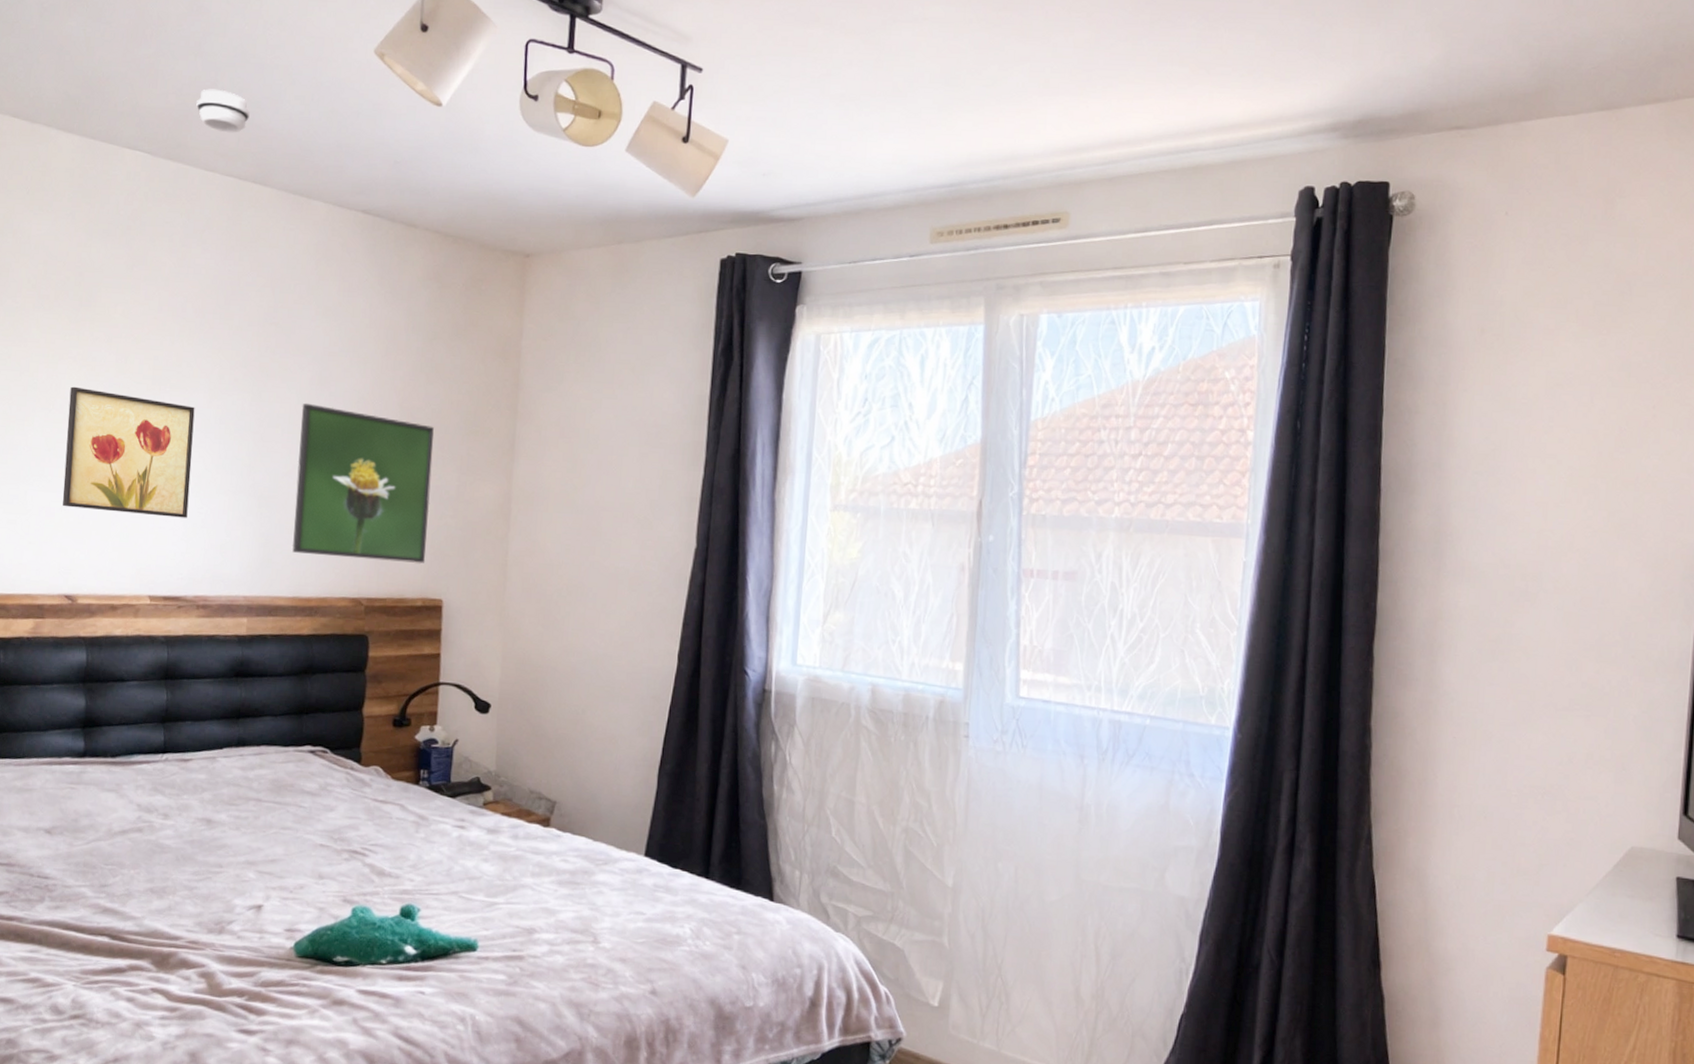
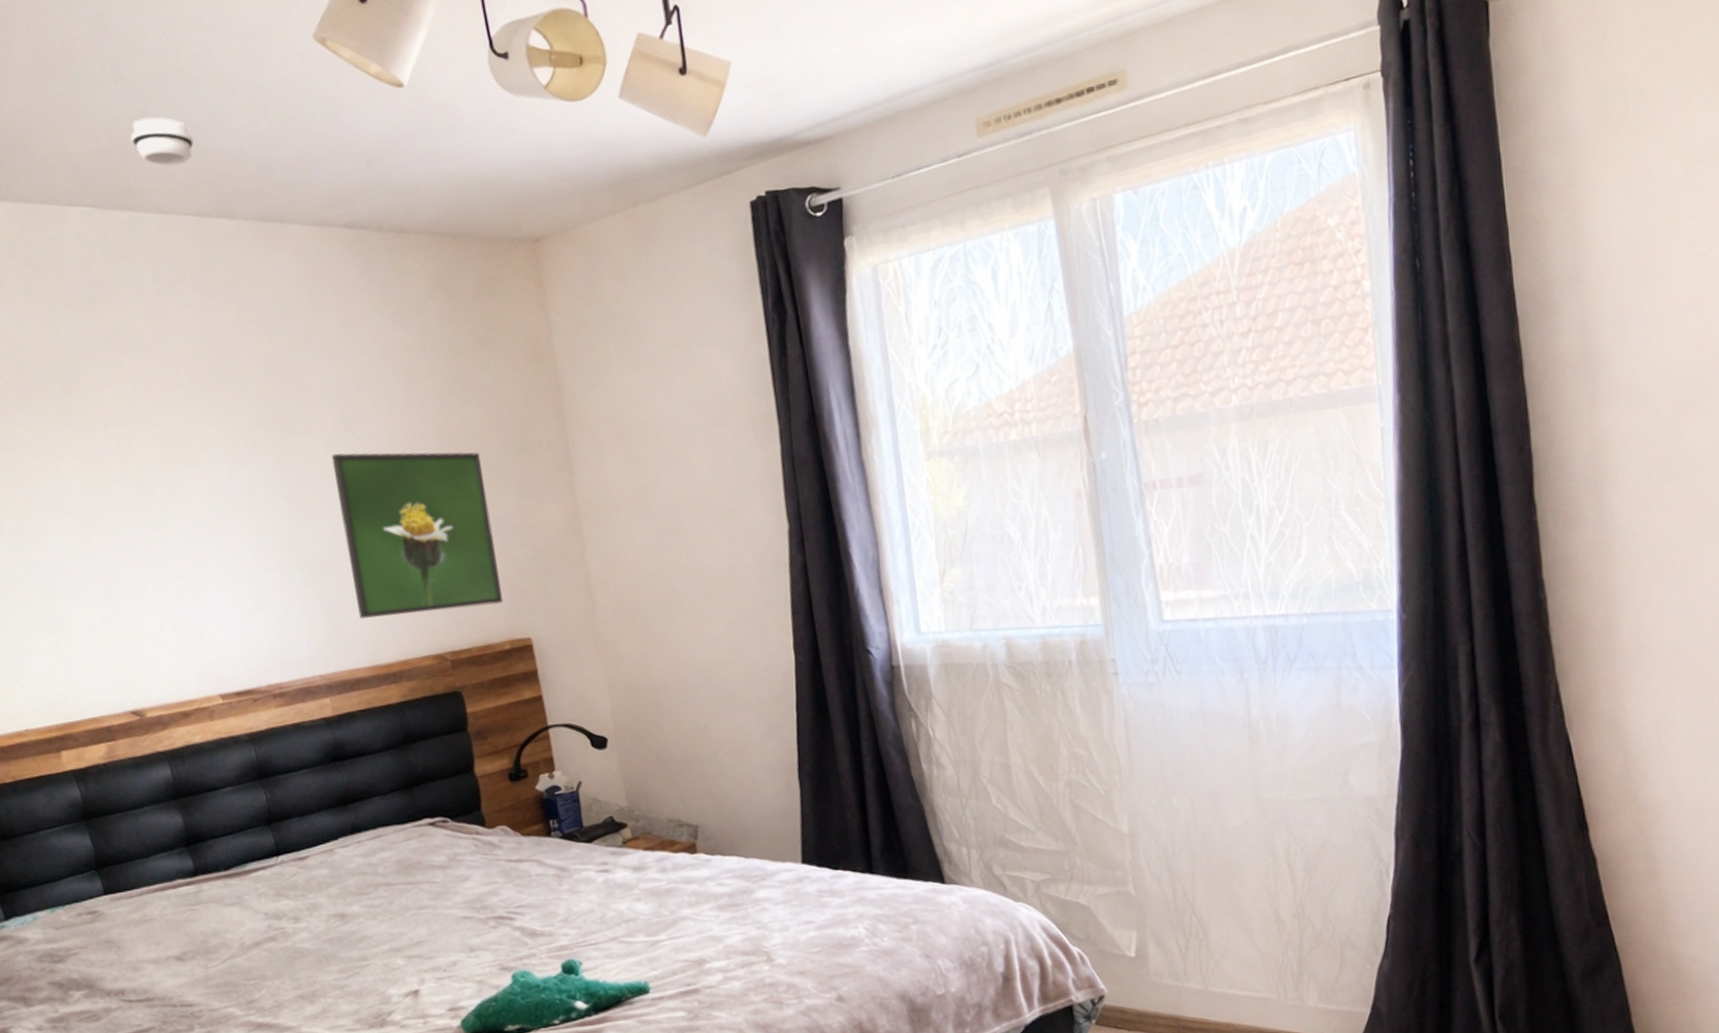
wall art: present [62,386,195,518] -> none [77,481,239,618]

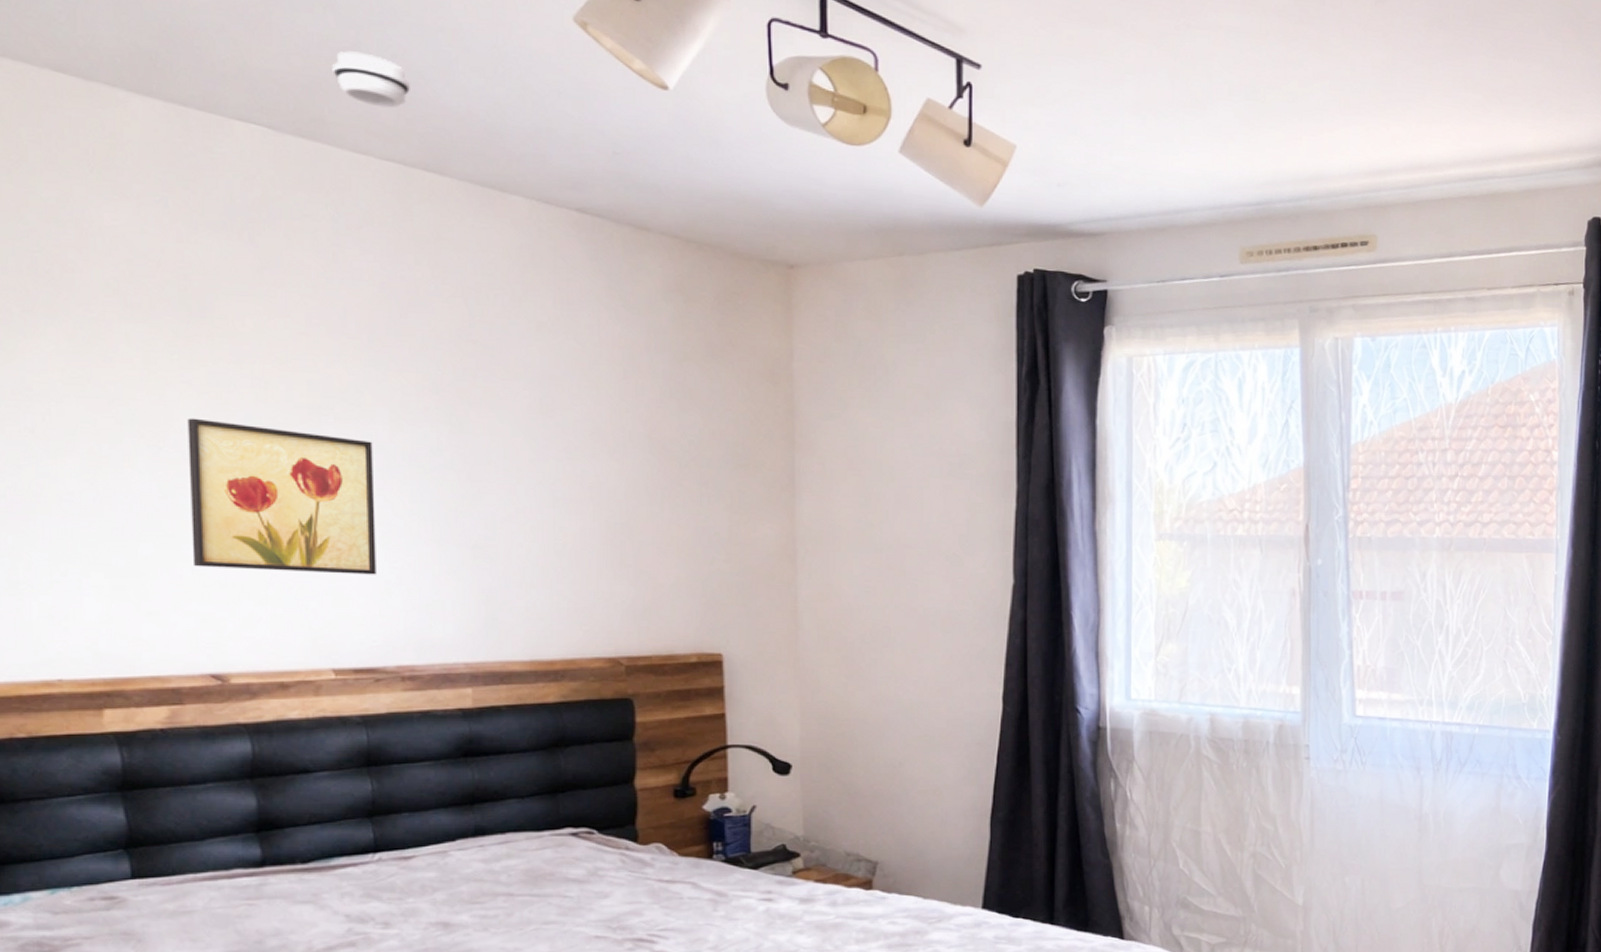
wall art: none [77,481,239,618] -> present [187,418,376,575]
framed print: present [331,452,504,619] -> none [519,434,697,615]

